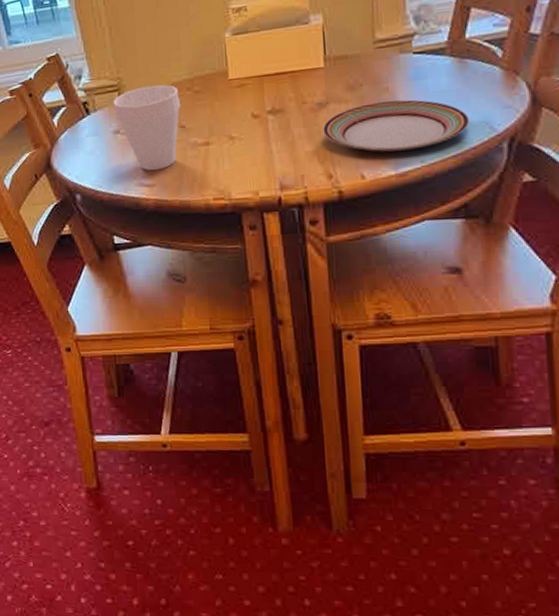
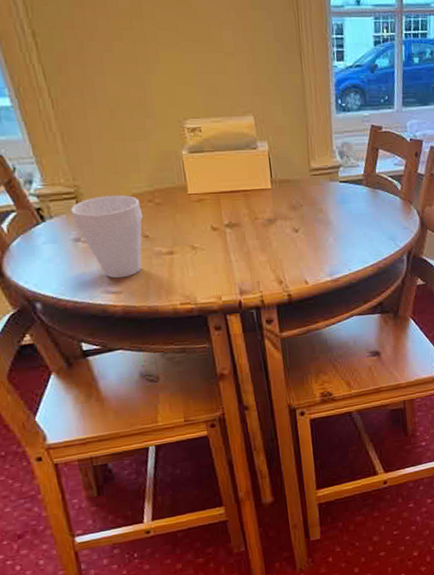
plate: present [323,99,470,152] -> none [273,219,381,262]

